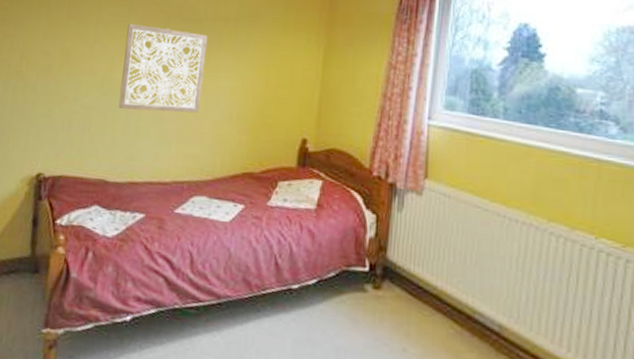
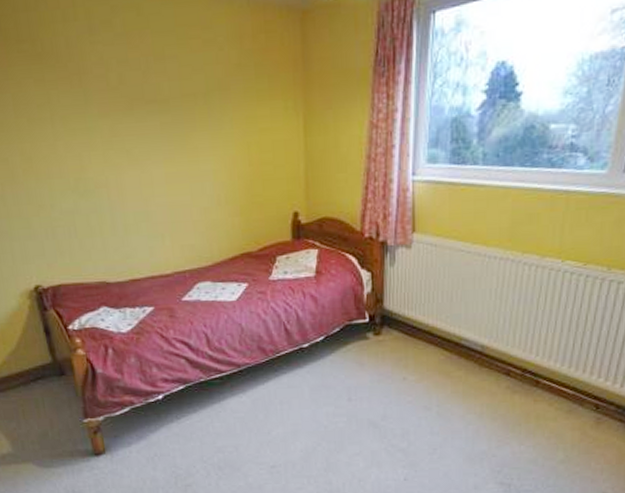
wall art: present [118,23,208,113] -> none [87,113,186,208]

